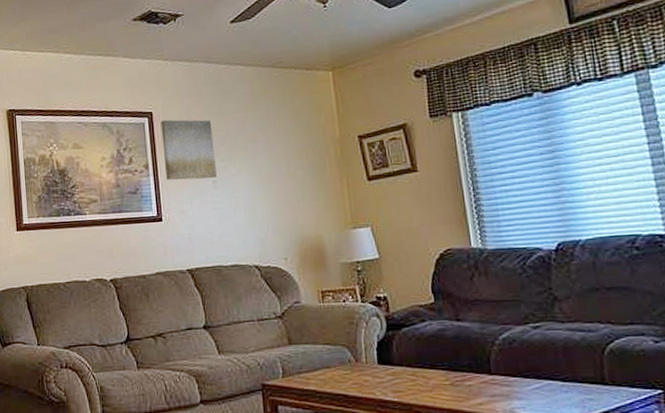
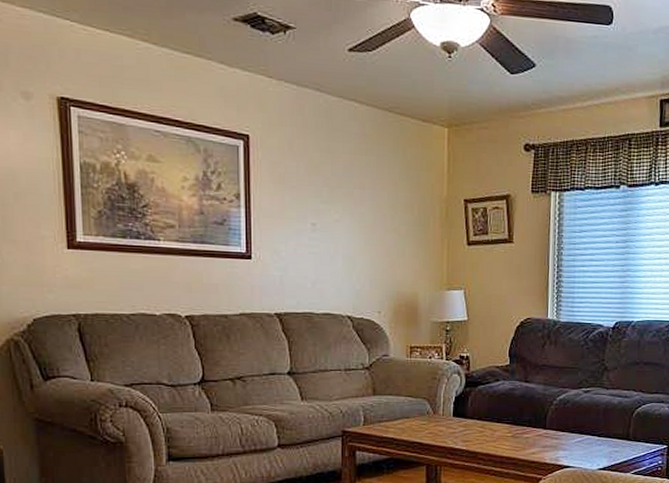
wall art: present [160,119,217,180] -> none [258,147,317,221]

